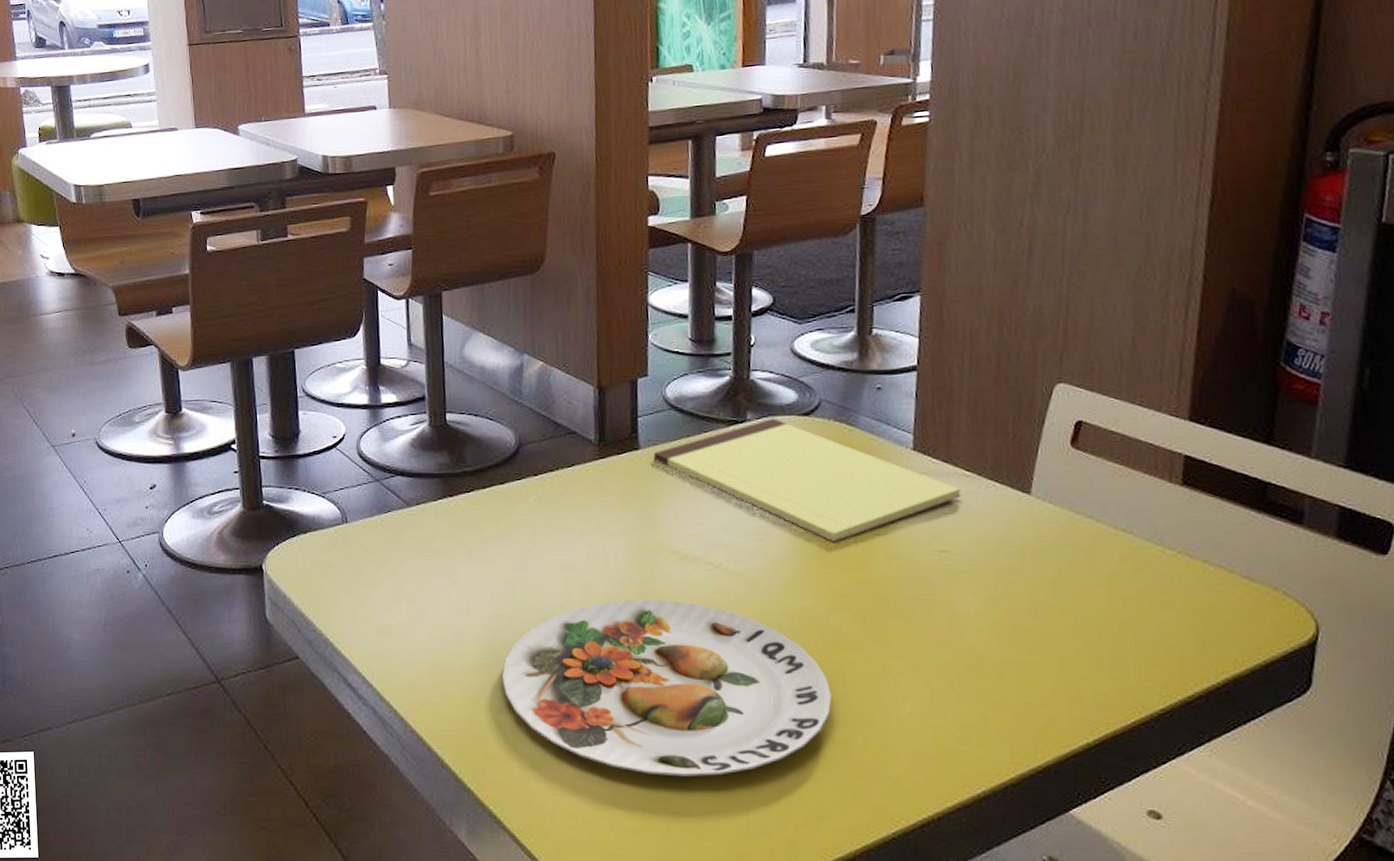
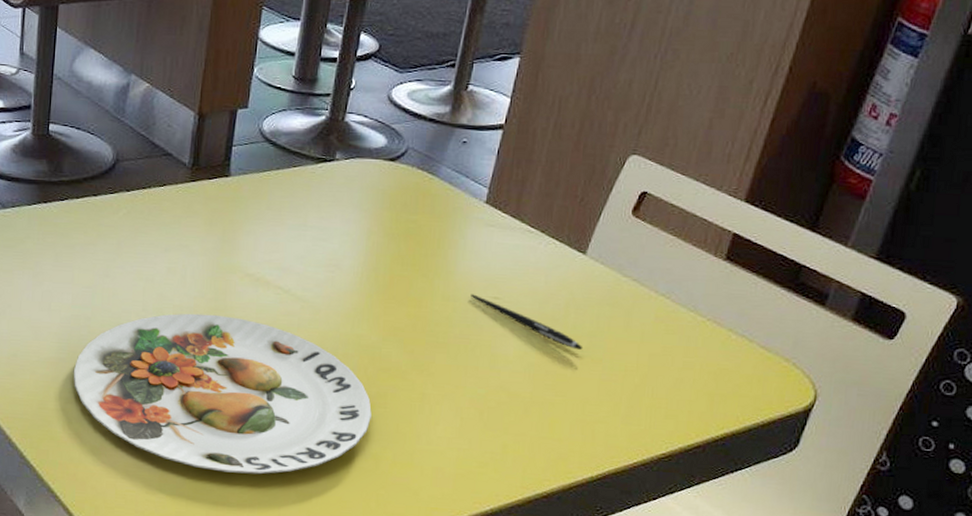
notepad: present [653,418,962,542] -> none [242,160,523,280]
pen: none [915,549,1049,600] -> present [471,294,583,350]

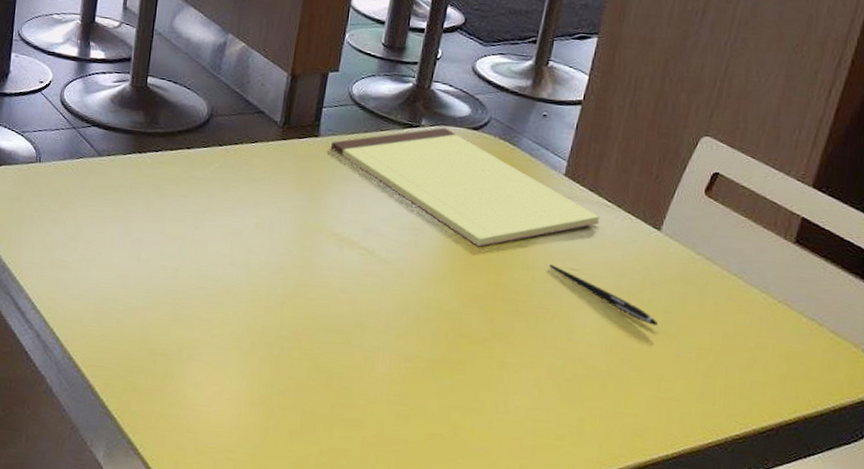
plate: present [73,313,372,474] -> none [158,269,451,436]
notepad: none [242,160,523,280] -> present [330,127,600,247]

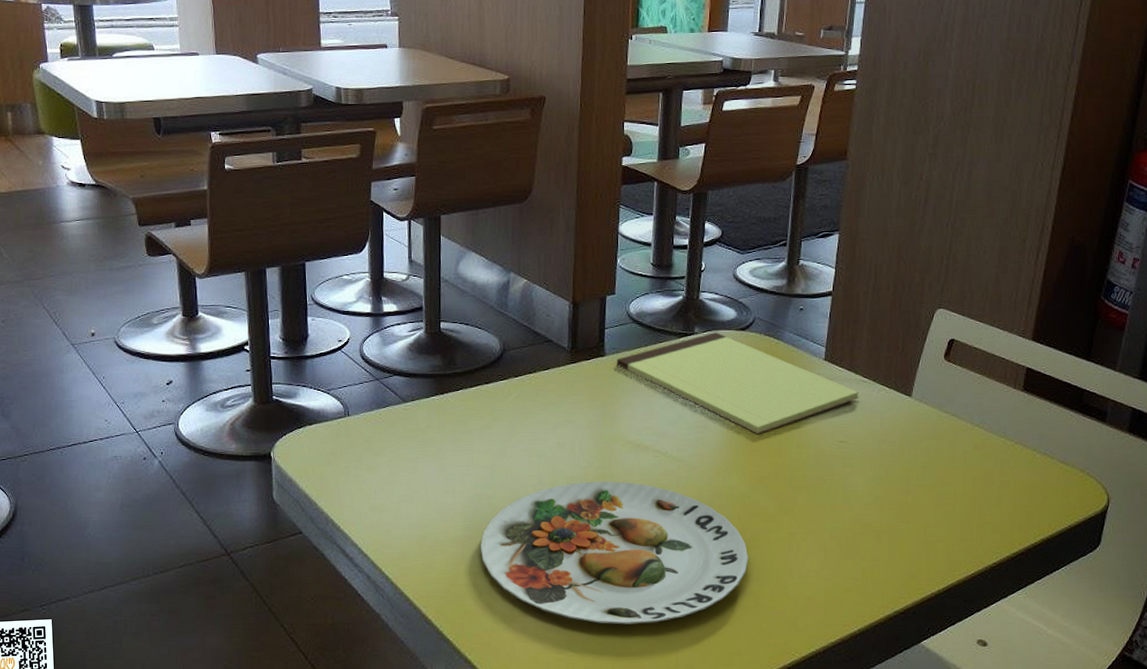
plate: none [158,269,451,436] -> present [480,481,748,625]
pen: present [549,264,659,325] -> none [821,440,919,480]

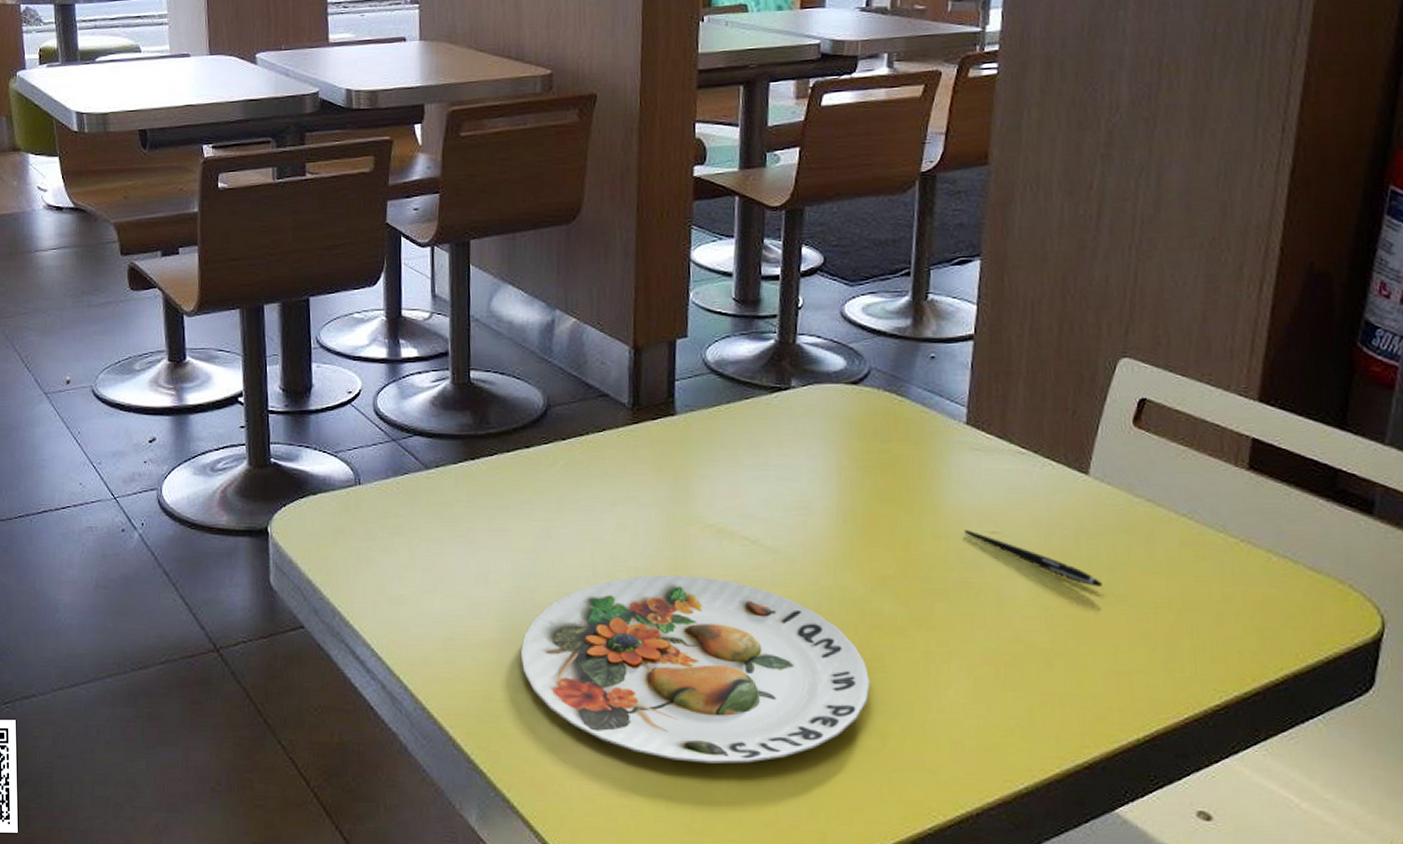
notepad: present [616,332,859,434] -> none [690,386,1016,520]
pen: none [821,440,919,480] -> present [964,530,1103,587]

